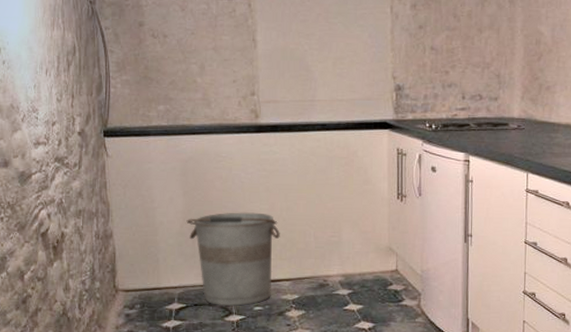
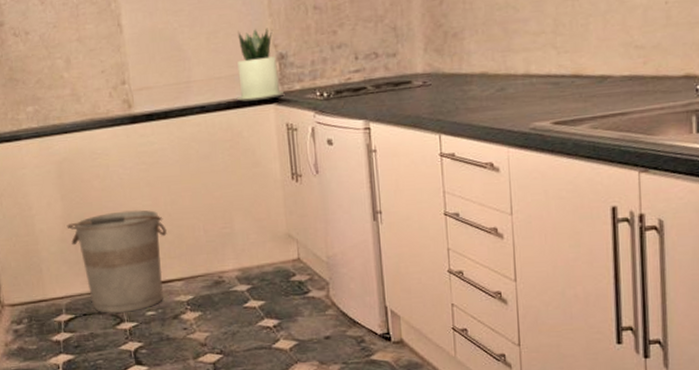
planter: none [356,60,397,125] -> present [237,28,284,102]

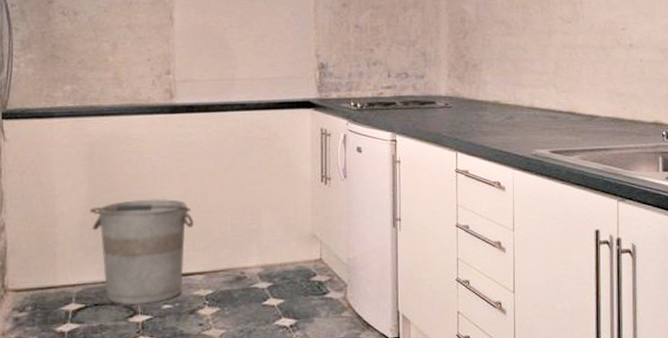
planter: present [237,28,284,102] -> none [277,38,321,104]

